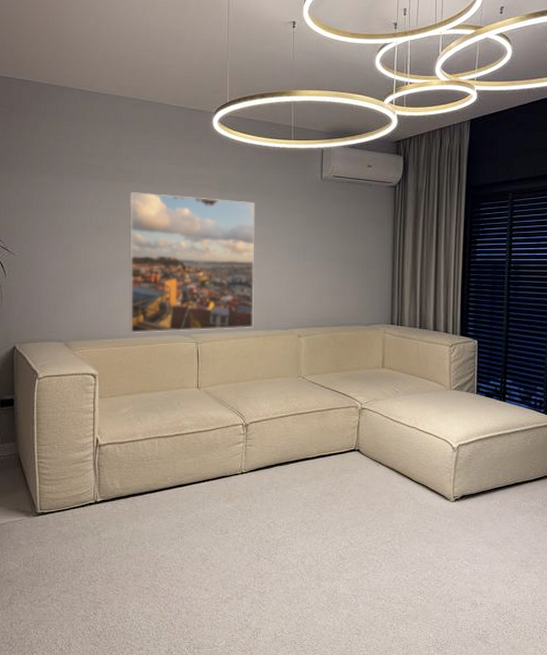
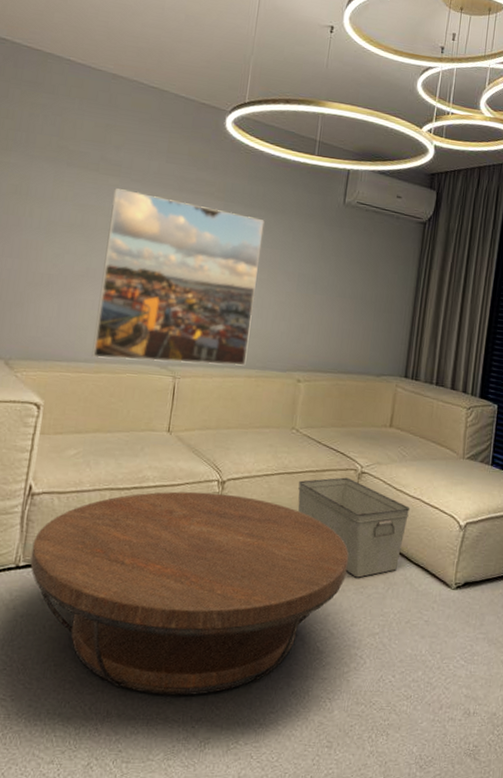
coffee table: none [105,434,359,597] -> present [30,491,349,696]
storage bin: none [308,414,407,496] -> present [298,477,411,578]

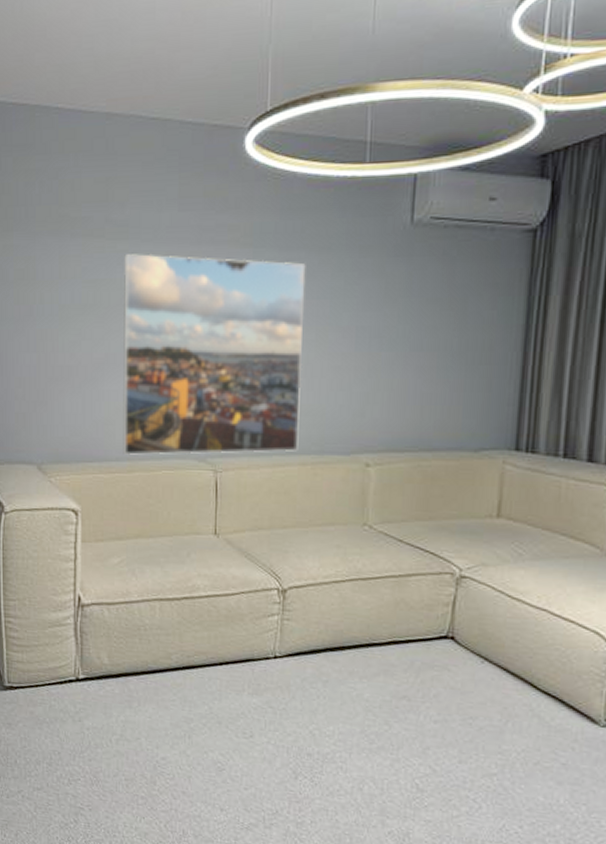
coffee table: present [30,491,349,696] -> none [89,601,451,825]
storage bin: present [298,477,411,578] -> none [376,583,533,706]

